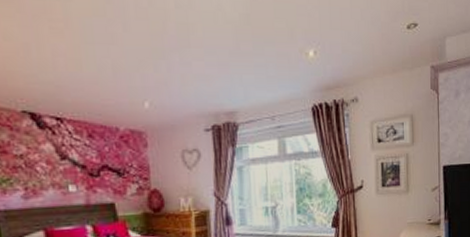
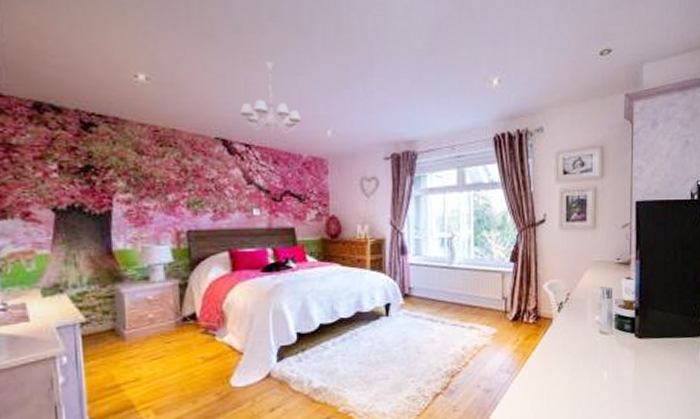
chandelier: none [48,30,116,107] -> present [240,61,301,135]

